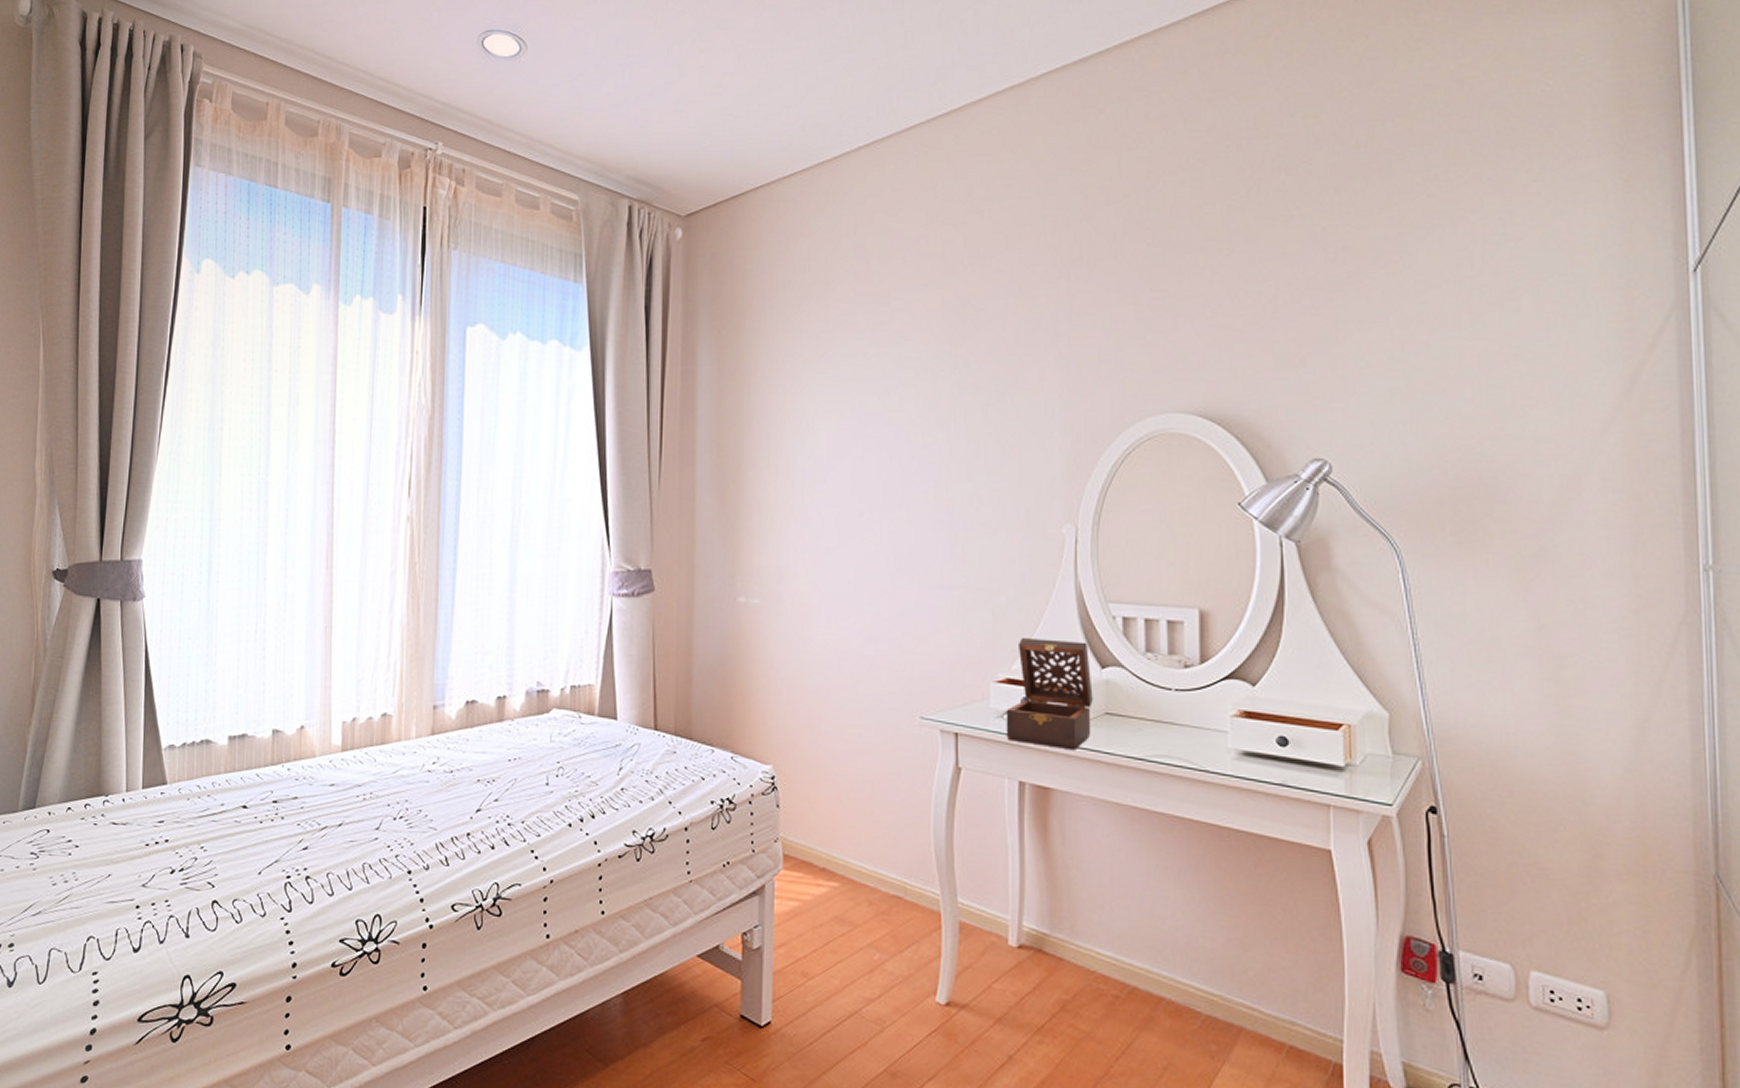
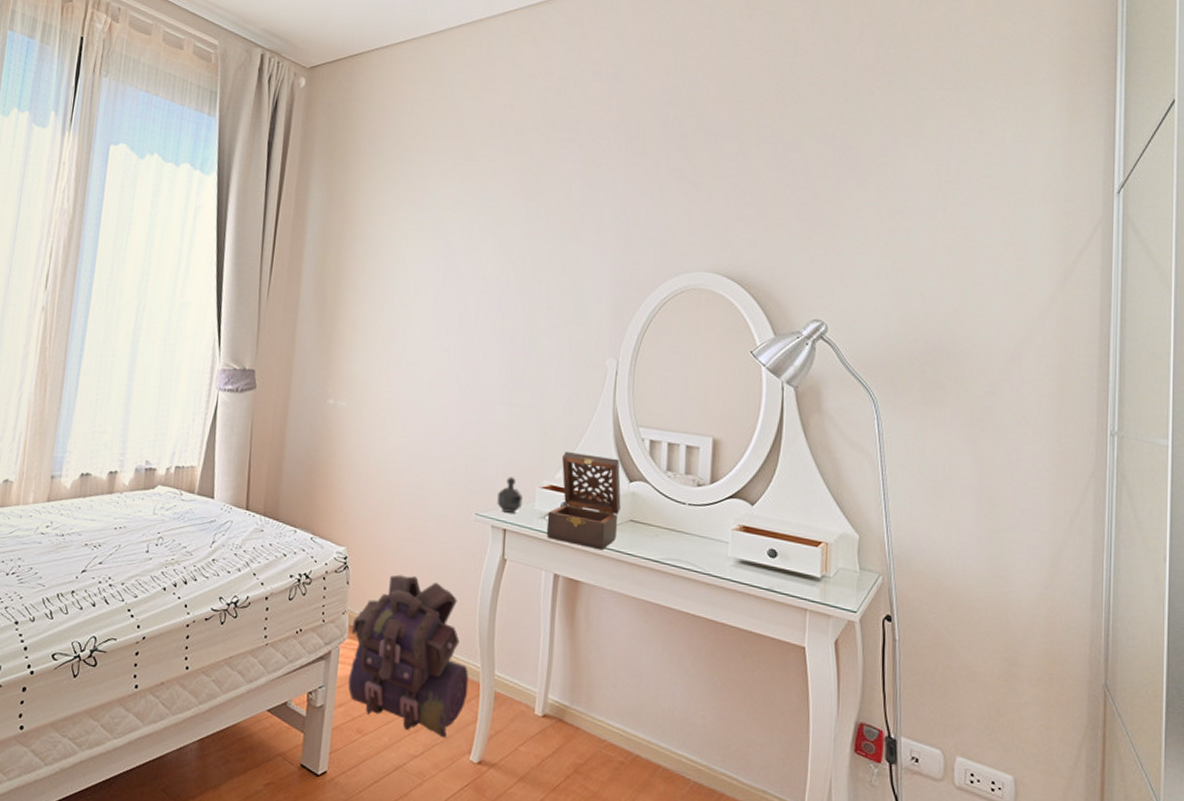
backpack: none [786,793,928,978] -> present [348,574,469,739]
perfume bottle: none [945,671,974,714] -> present [497,476,523,513]

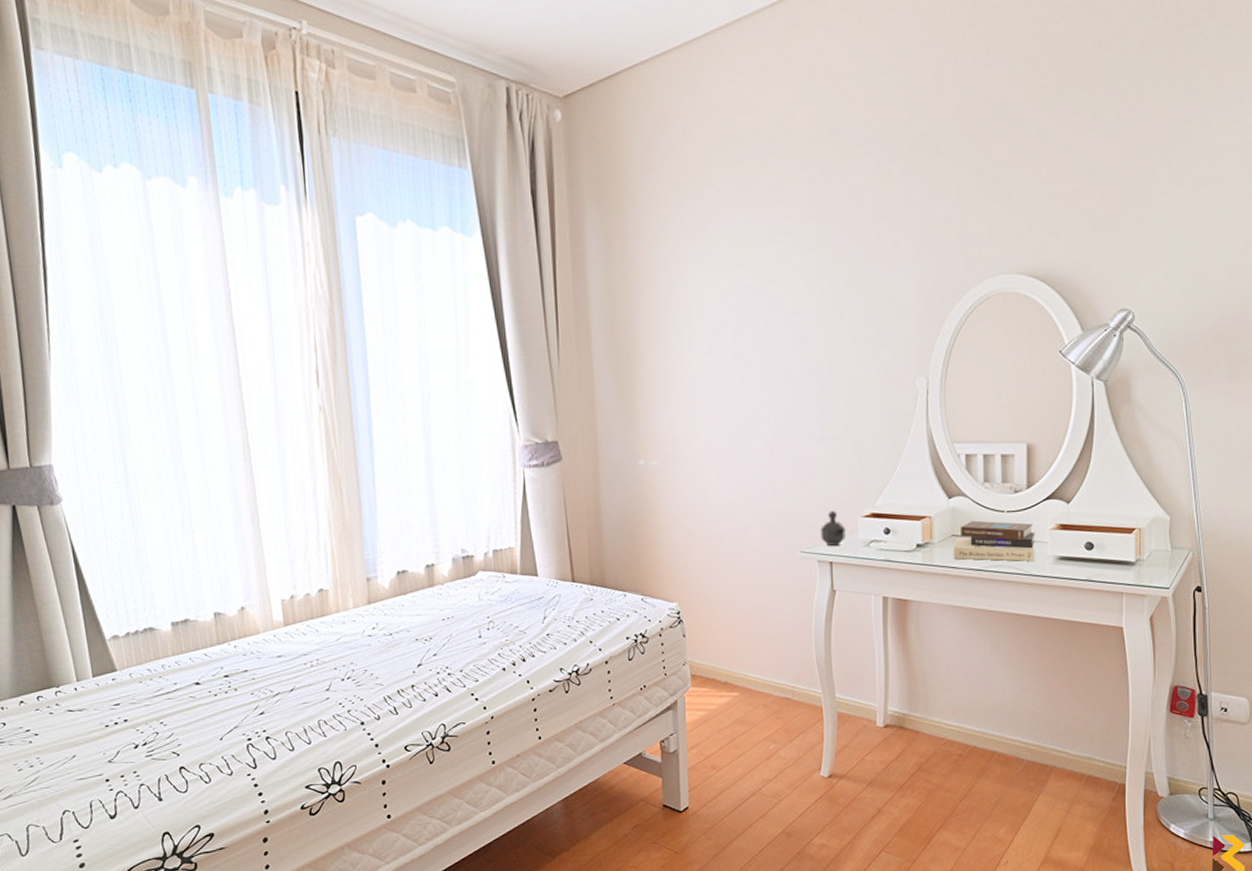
backpack: present [348,574,469,739] -> none [693,620,812,761]
jewelry box: present [546,452,621,551] -> none [871,477,942,568]
books: none [631,508,717,561] -> present [954,520,1035,562]

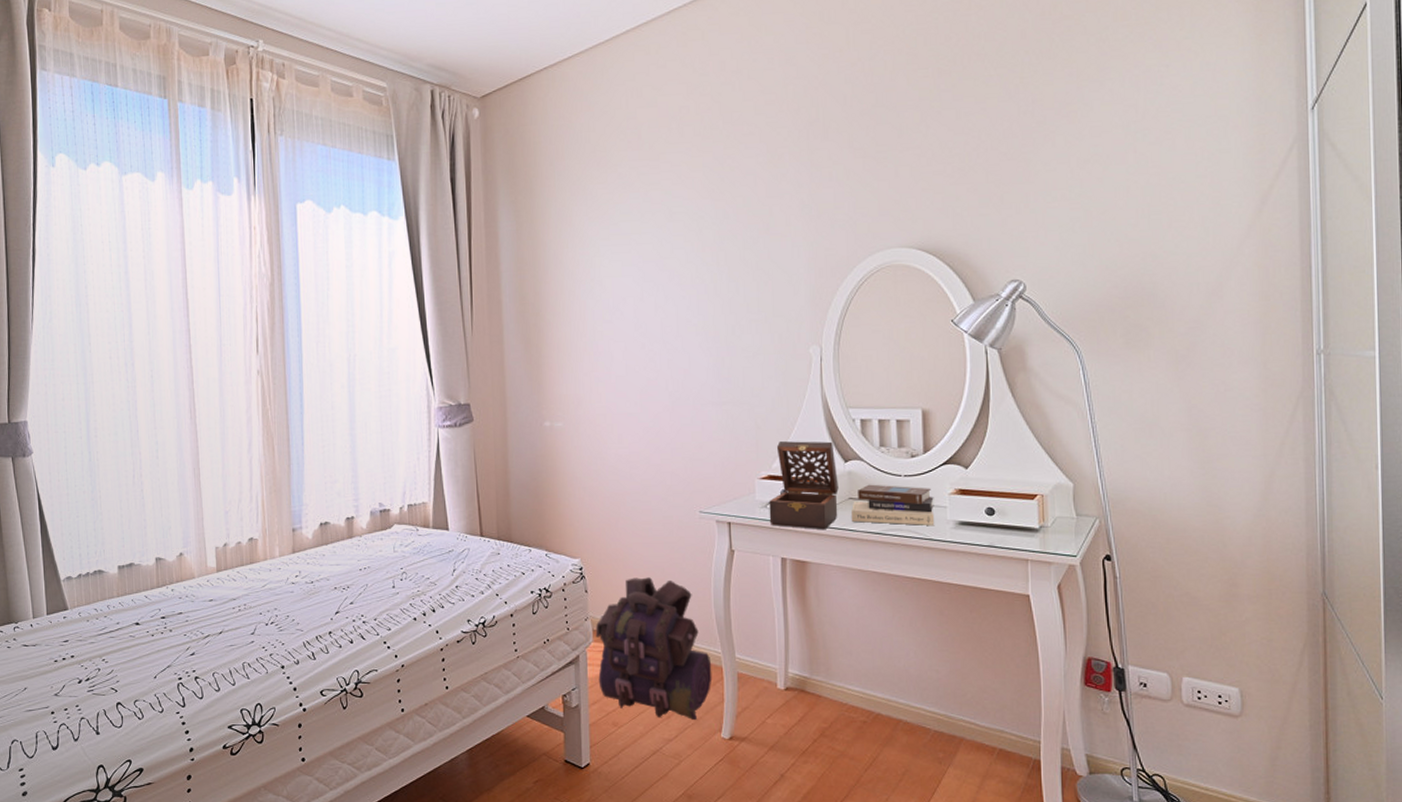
backpack: none [693,620,812,761] -> present [595,577,712,721]
perfume bottle: present [821,510,845,546] -> none [719,472,743,506]
jewelry box: none [871,477,942,568] -> present [769,441,839,530]

